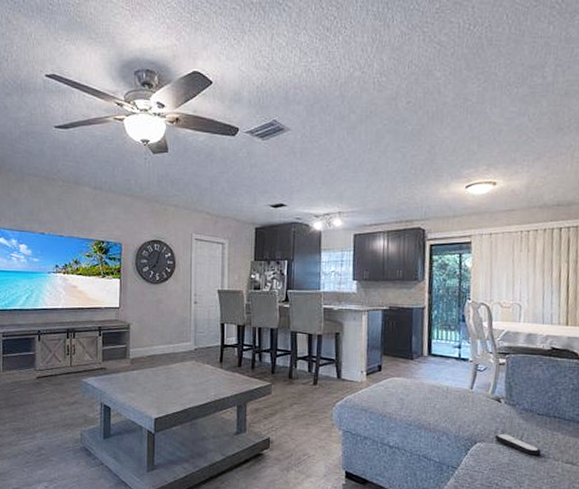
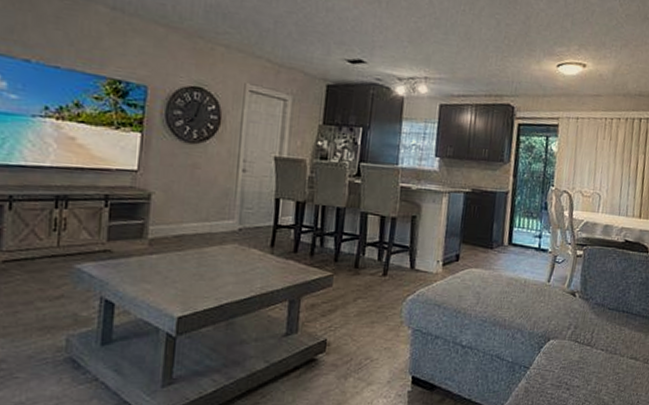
remote control: present [494,433,541,456] -> none [567,329,609,352]

